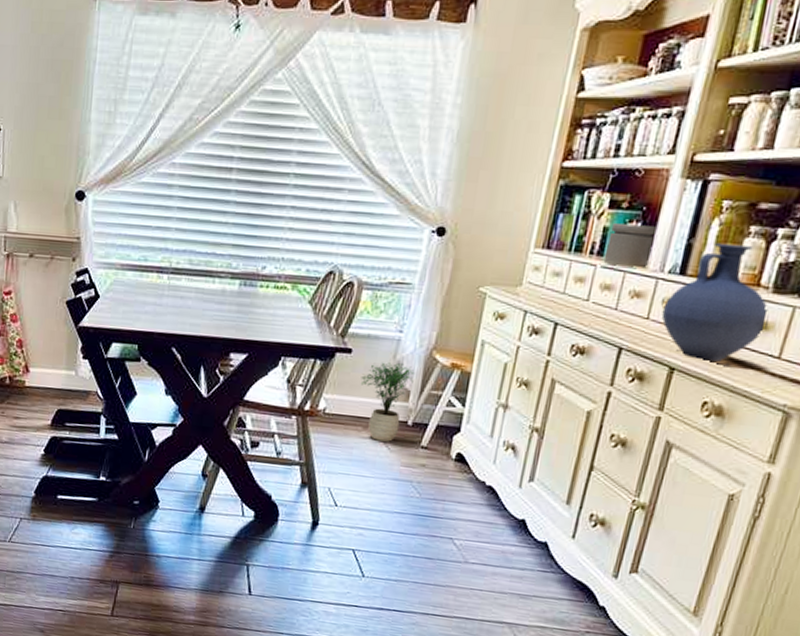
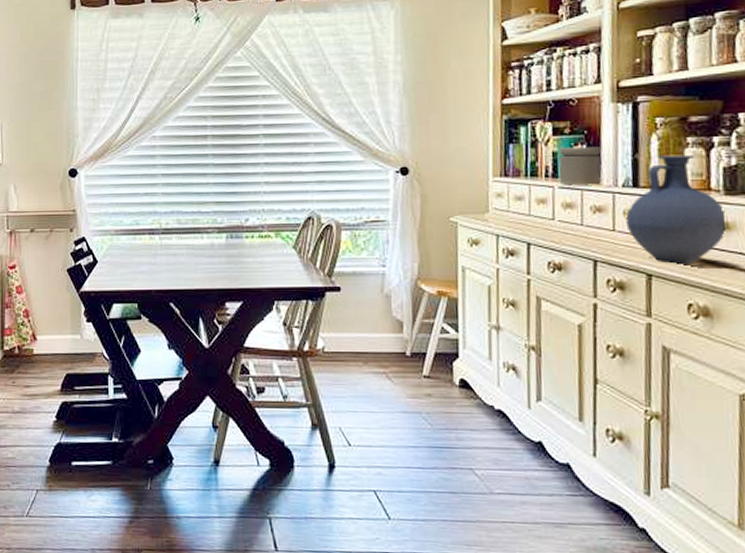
potted plant: present [361,362,415,442] -> none [353,297,404,375]

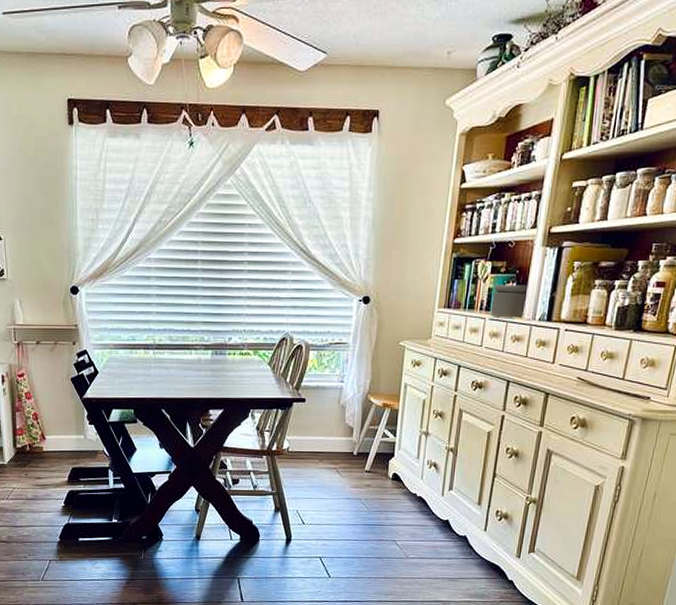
ceramic jug: present [625,155,729,264] -> none [536,294,614,385]

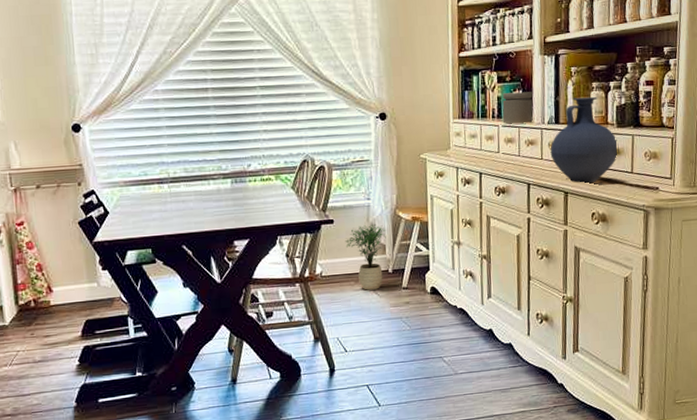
potted plant: none [314,407,355,470] -> present [345,224,386,290]
ceramic jug: none [536,294,614,385] -> present [550,97,619,183]

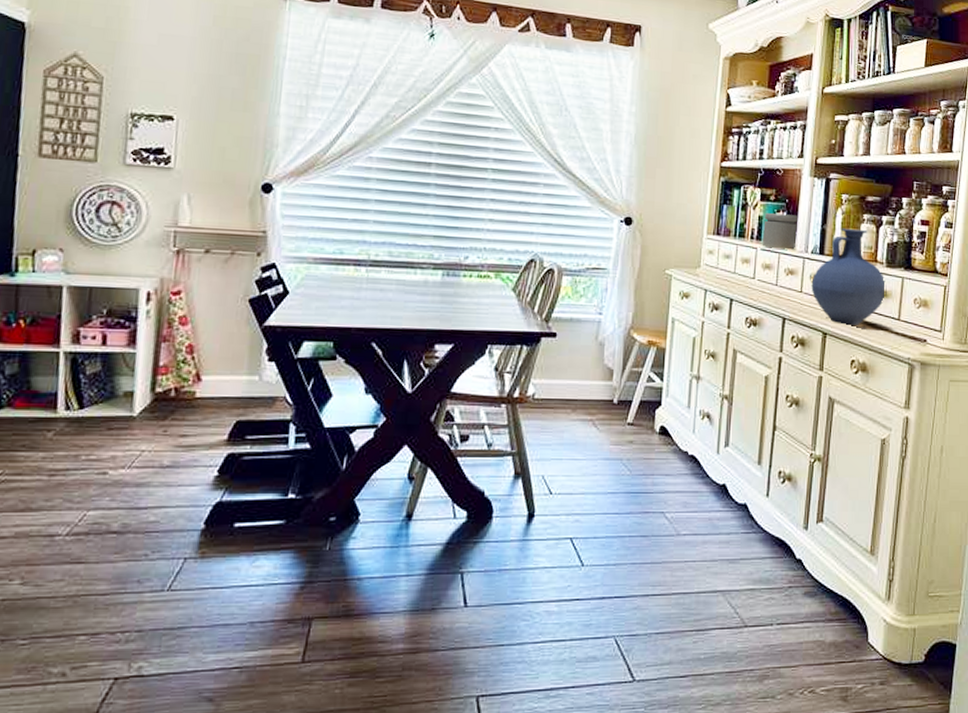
potted plant: present [345,224,386,290] -> none [566,344,616,422]

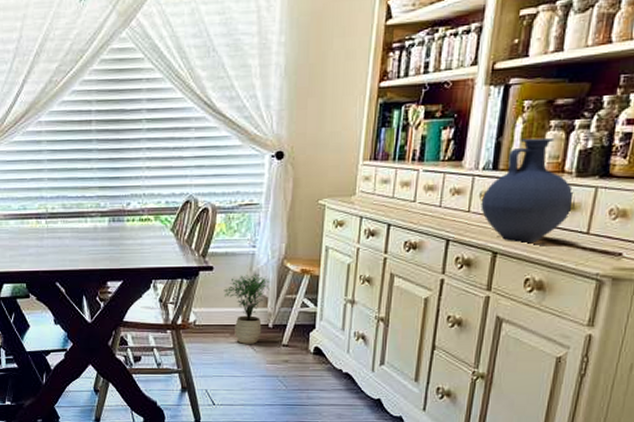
potted plant: none [566,344,616,422] -> present [223,275,270,344]
jar: present [762,213,799,250] -> none [424,130,469,169]

